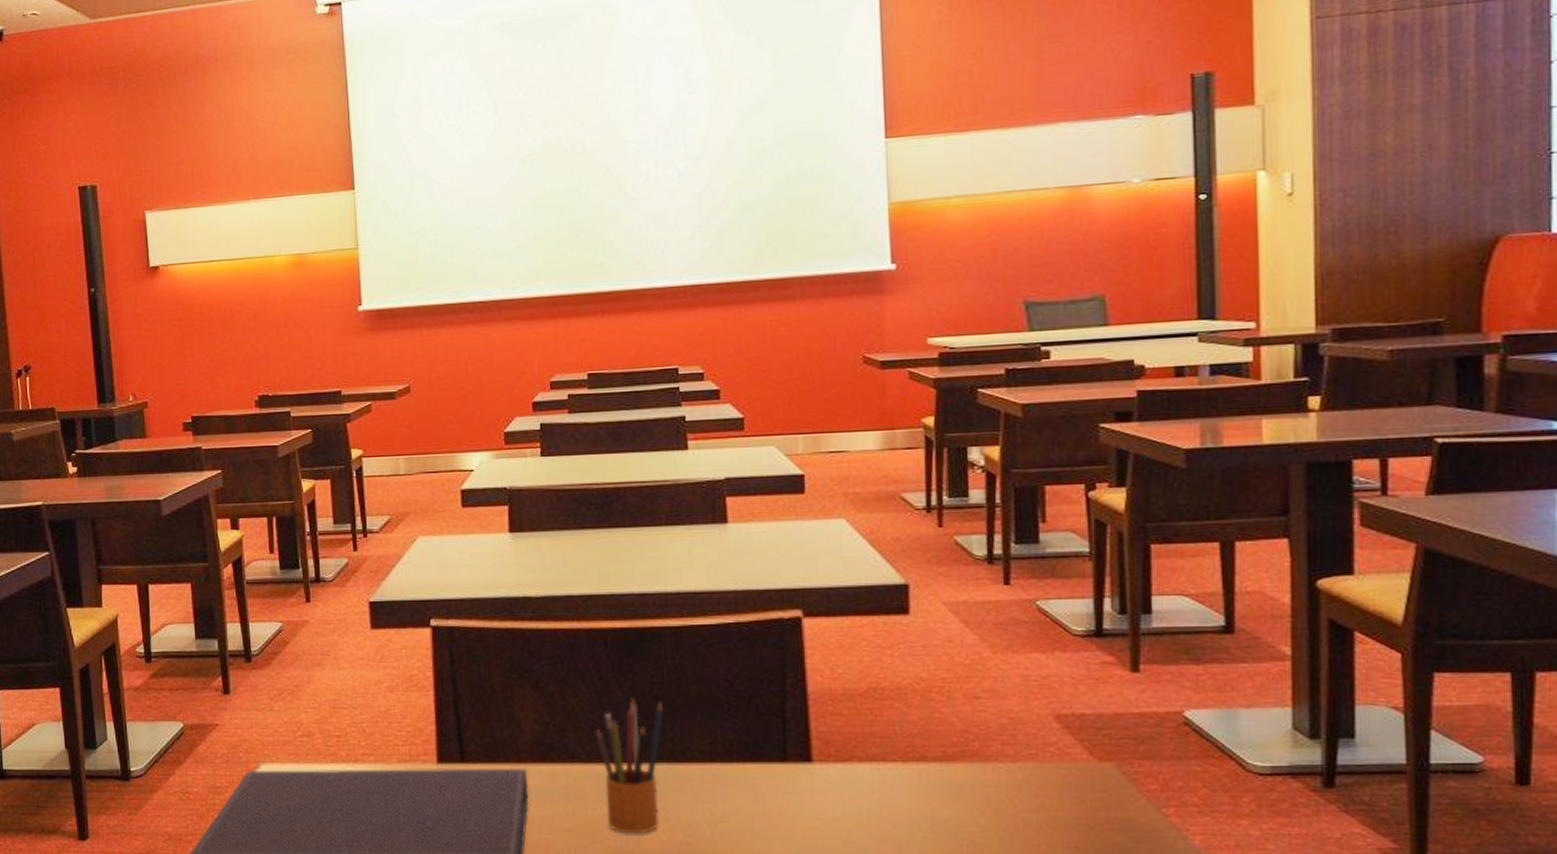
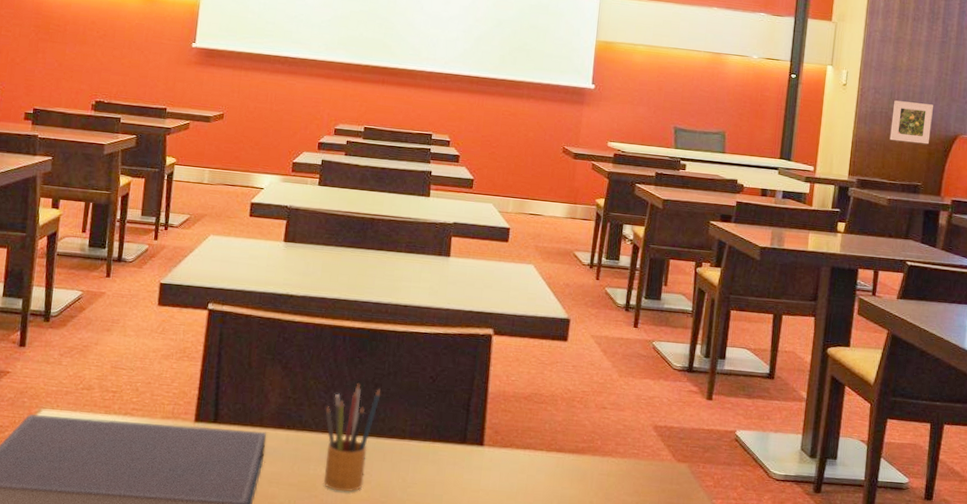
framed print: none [1378,197,1451,263] -> present [890,100,933,145]

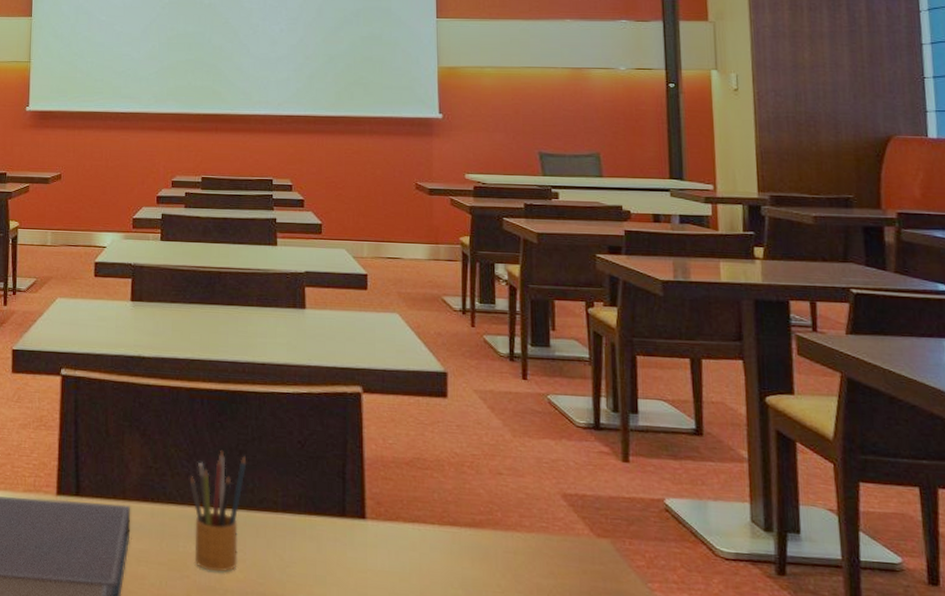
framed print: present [890,100,933,145] -> none [801,102,855,150]

